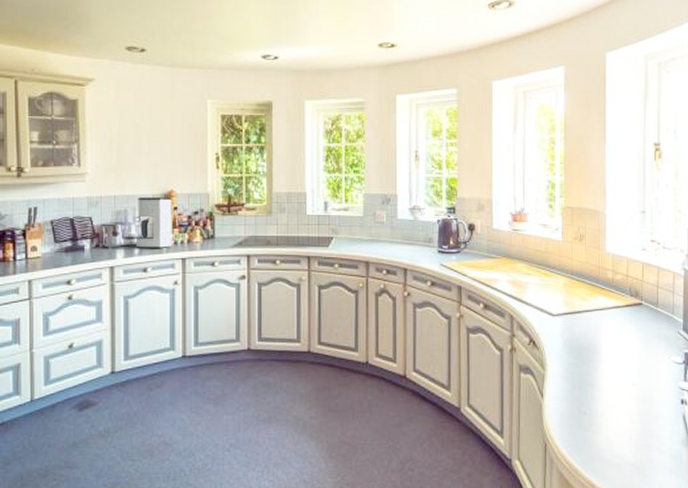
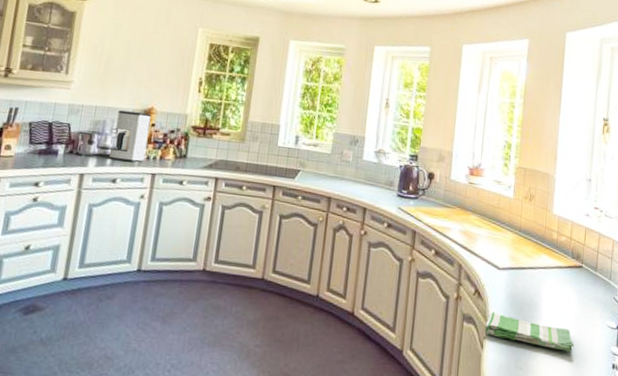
dish towel: none [544,359,639,391] -> present [485,311,574,352]

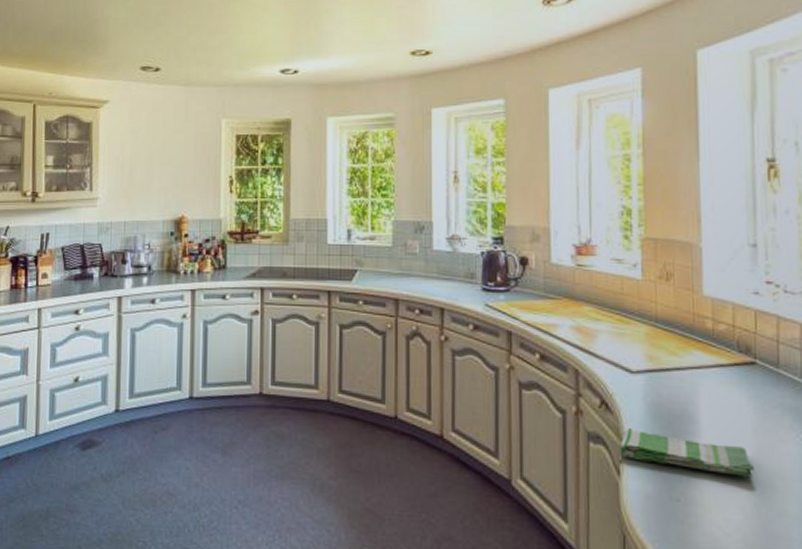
coffee maker: present [109,110,151,162] -> none [144,223,183,278]

